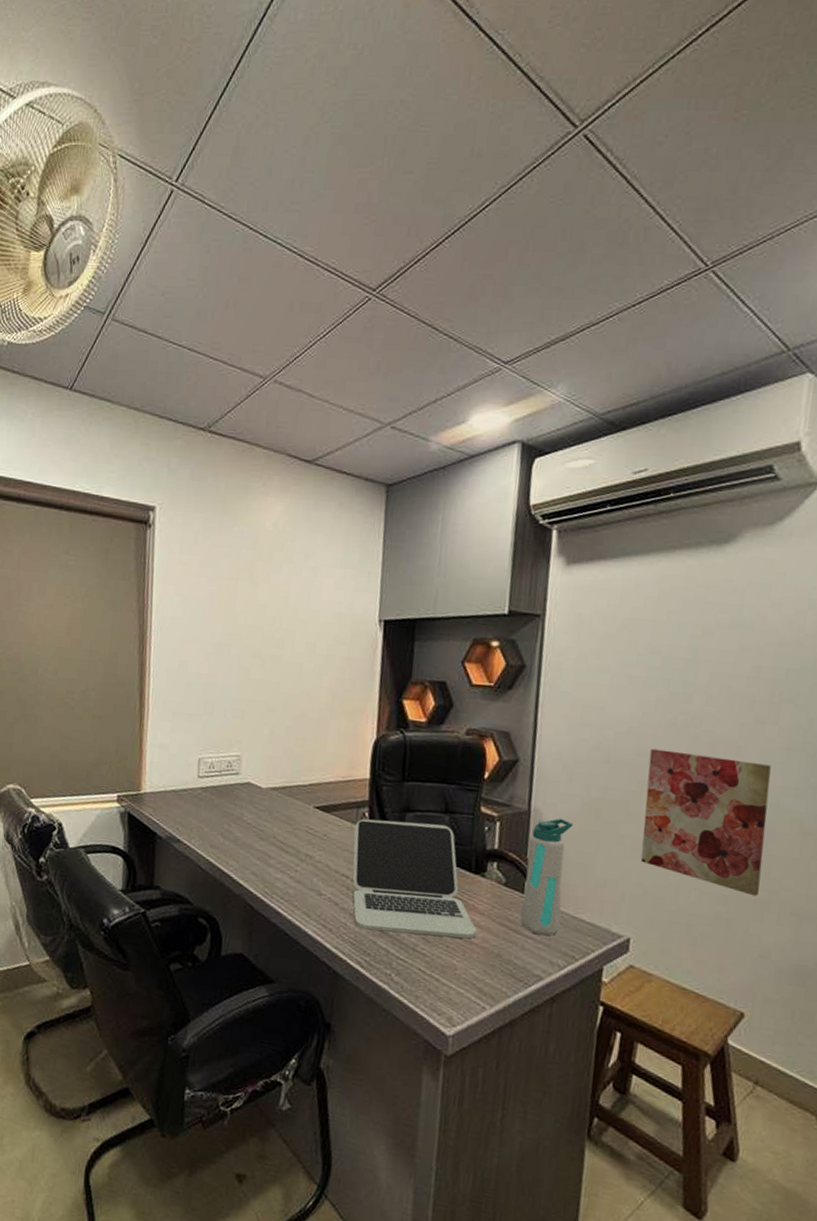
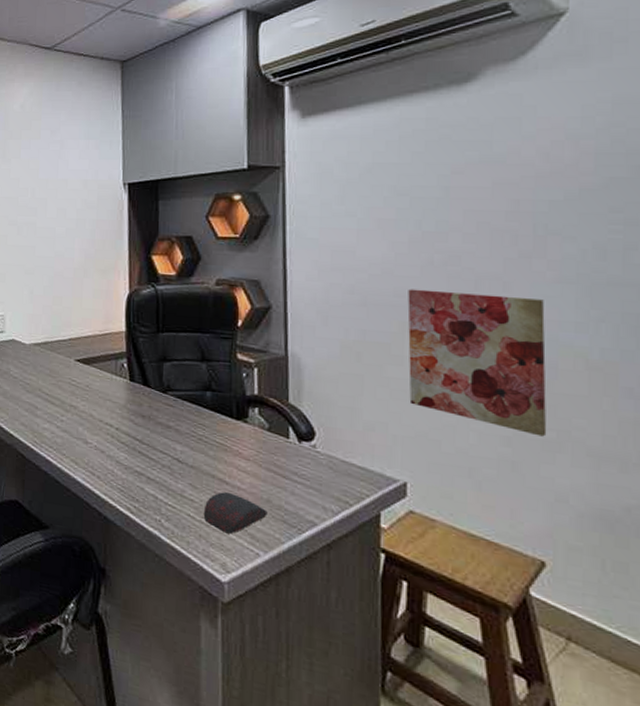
laptop: present [352,819,477,939] -> none [114,369,244,485]
computer mouse: none [434,946,497,988] -> present [203,492,268,534]
water bottle: present [520,818,573,936] -> none [287,362,333,481]

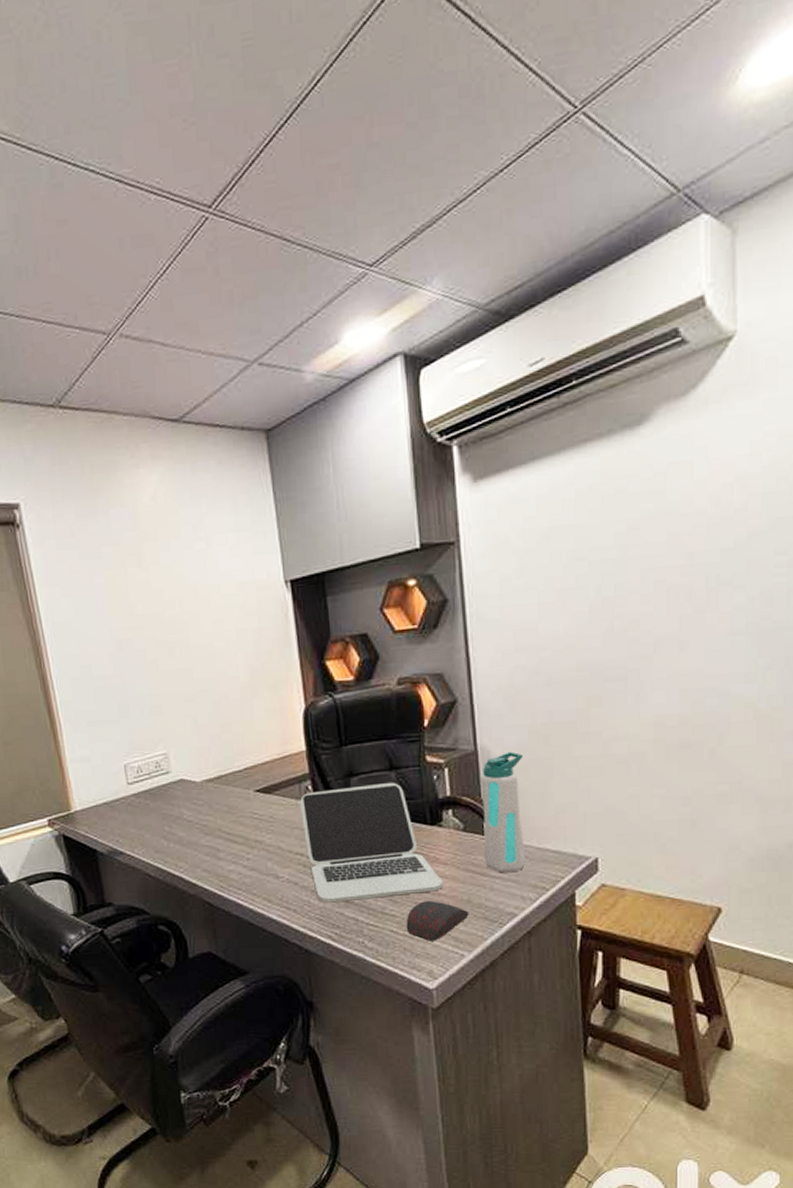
laptop: none [114,369,244,485] -> present [300,782,443,903]
water bottle: none [287,362,333,481] -> present [480,751,526,872]
wall art: present [407,289,547,437] -> none [591,654,721,791]

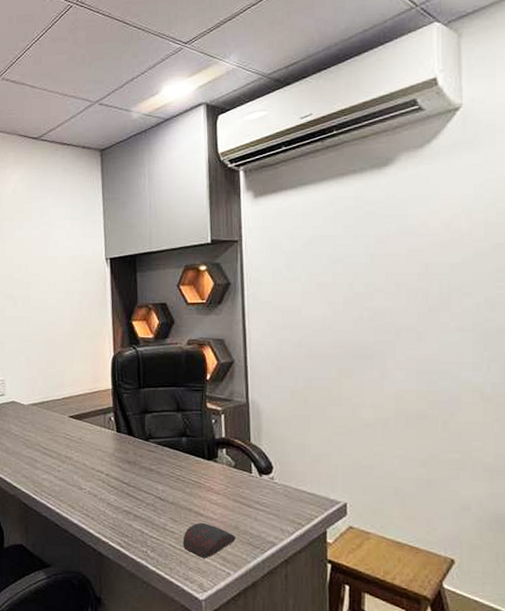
laptop: present [300,782,443,903] -> none [104,421,215,516]
water bottle: present [480,751,526,872] -> none [250,406,286,507]

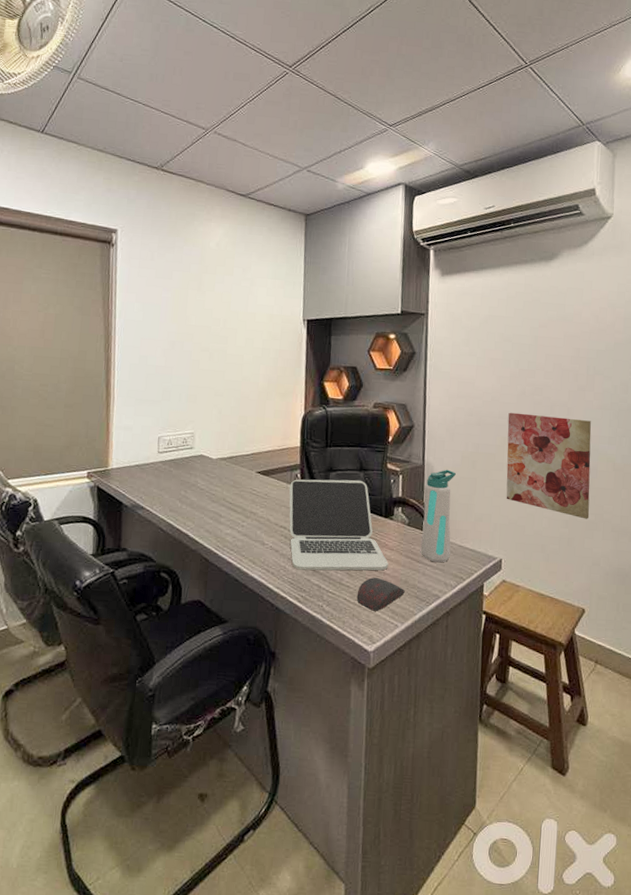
laptop: none [104,421,215,516] -> present [289,479,389,571]
water bottle: none [250,406,286,507] -> present [421,469,456,562]
wall art: none [344,341,453,458] -> present [506,412,592,519]

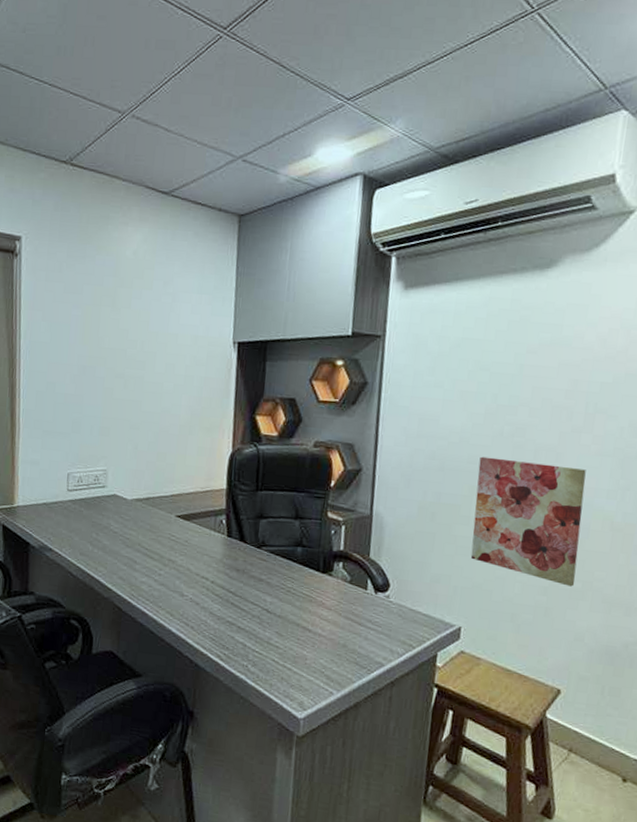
laptop: present [289,479,389,571] -> none [212,525,325,632]
computer mouse: present [356,577,405,611] -> none [286,639,343,676]
water bottle: present [421,469,456,562] -> none [363,521,410,627]

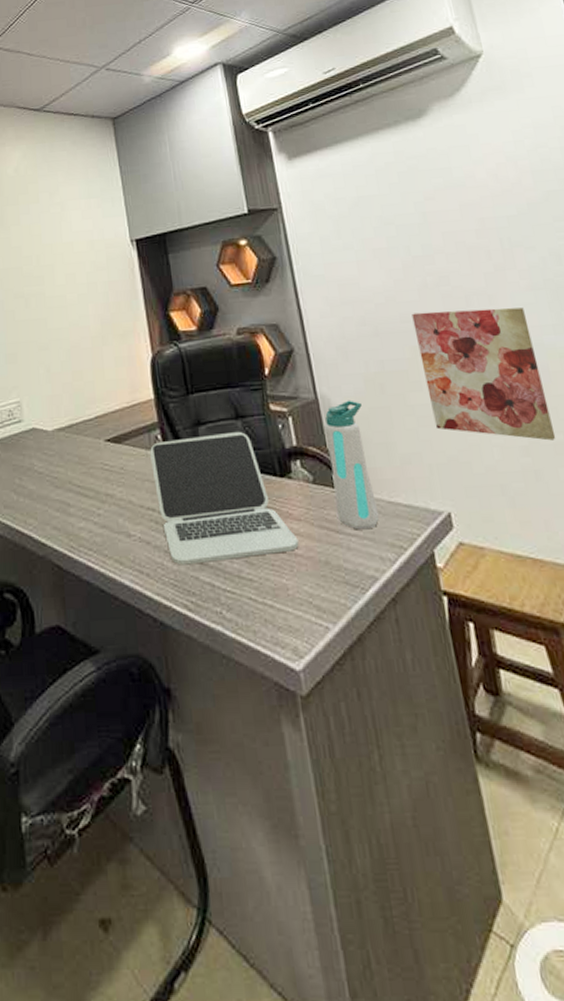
laptop: none [212,525,325,632] -> present [150,431,299,565]
water bottle: none [363,521,410,627] -> present [324,400,380,529]

